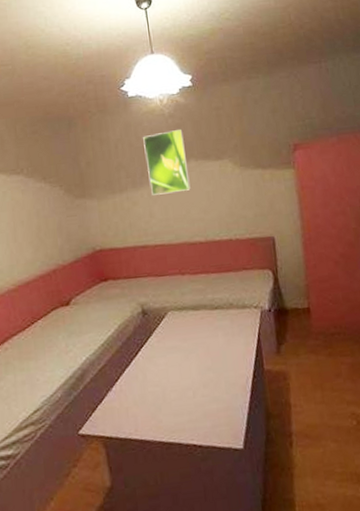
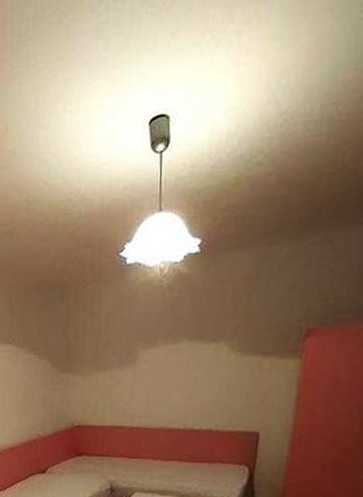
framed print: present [143,128,191,195] -> none [135,303,180,376]

